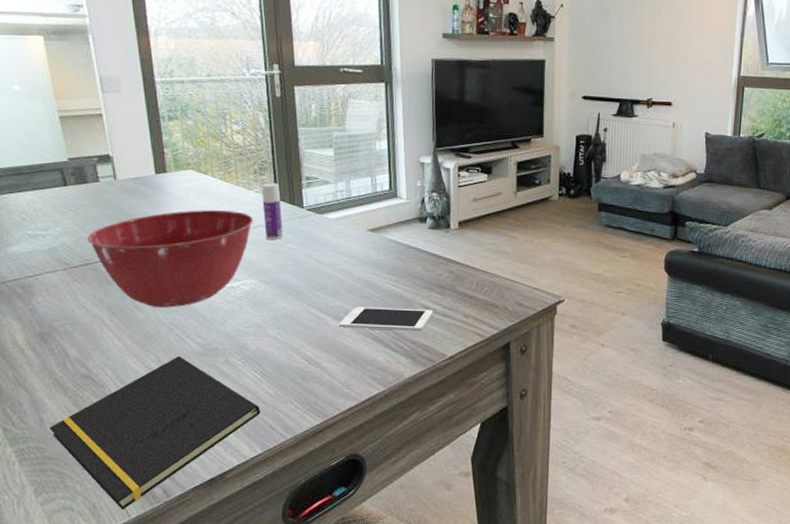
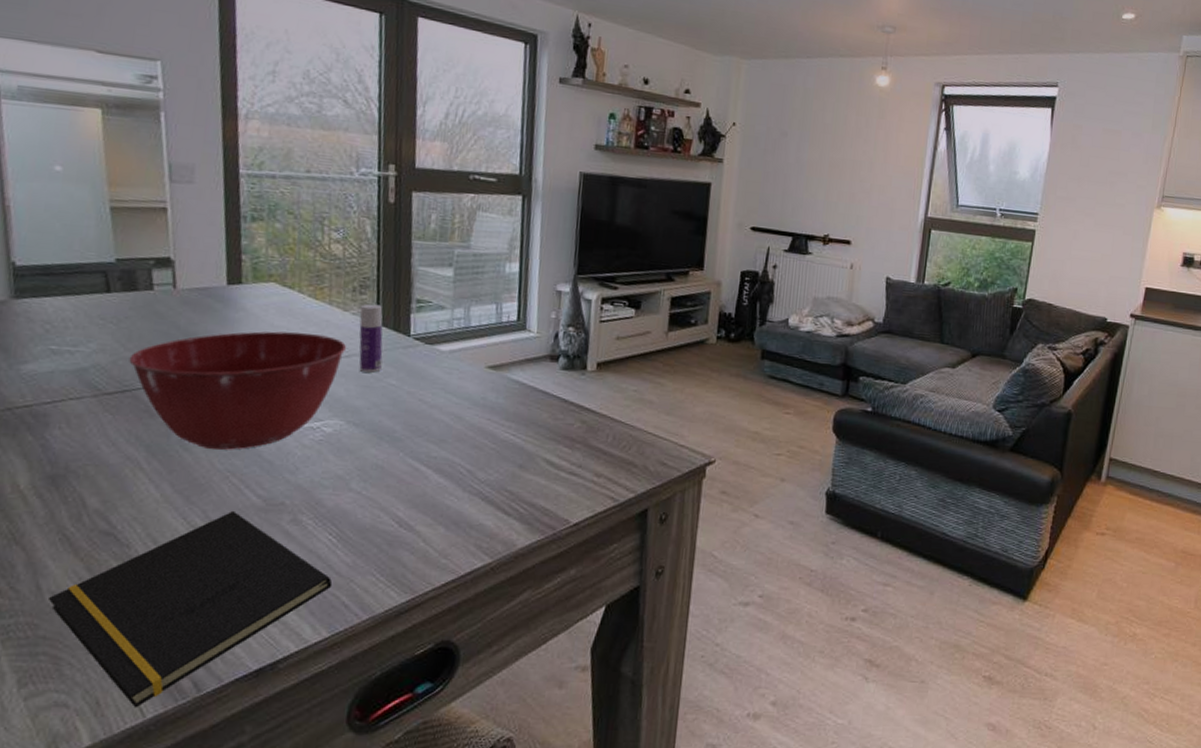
cell phone: present [338,307,434,331] -> none [440,458,559,492]

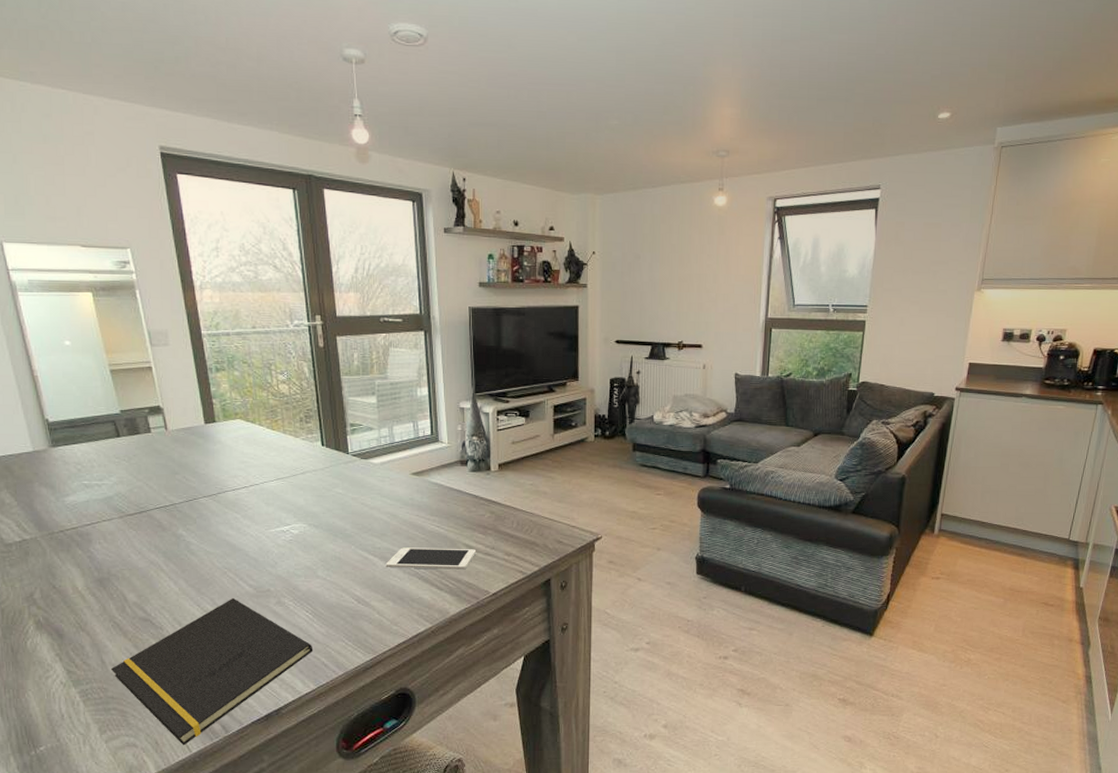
mixing bowl: present [129,331,347,450] -> none [141,457,302,552]
bottle: present [359,303,383,373] -> none [307,430,330,485]
cell phone: none [440,458,559,492] -> present [385,547,477,570]

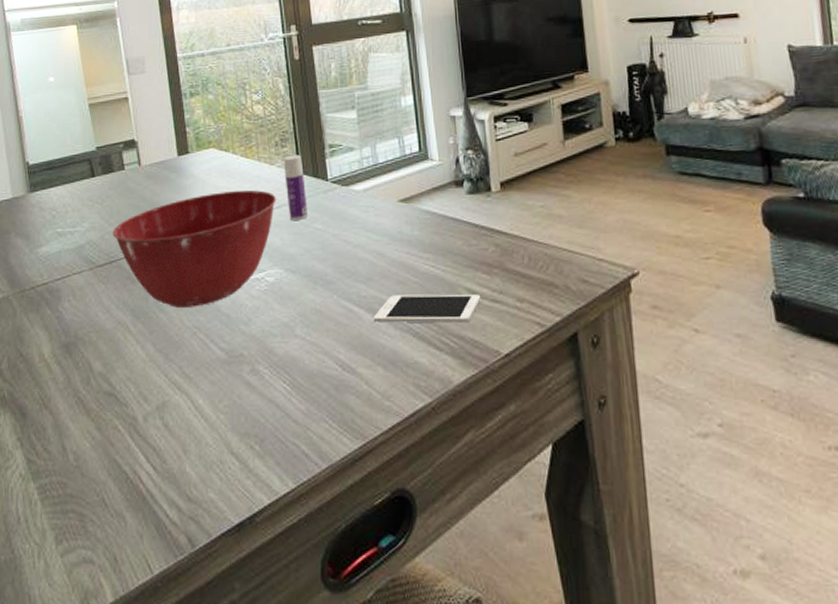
notepad: present [111,597,314,746] -> none [72,365,292,565]
mixing bowl: none [141,457,302,552] -> present [112,190,277,308]
bottle: none [307,430,330,485] -> present [283,154,308,220]

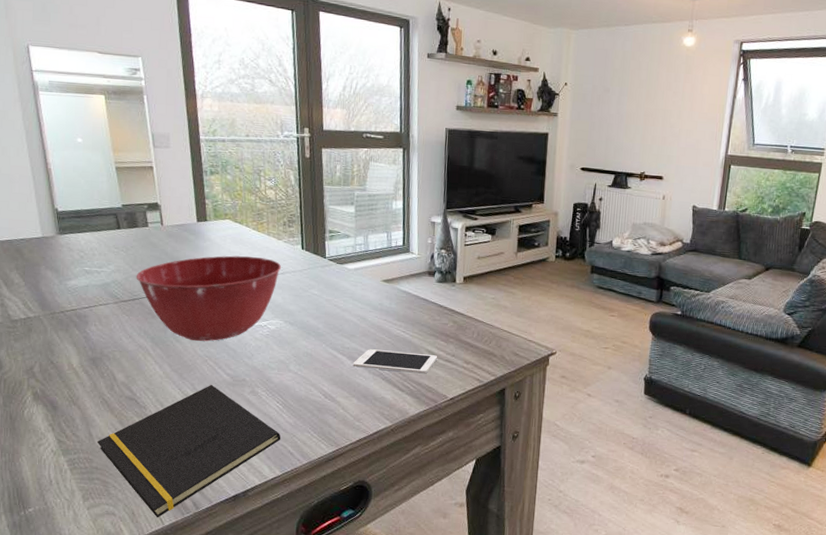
notepad: none [72,365,292,565] -> present [98,384,281,518]
bottle: present [283,154,308,220] -> none [289,234,307,286]

